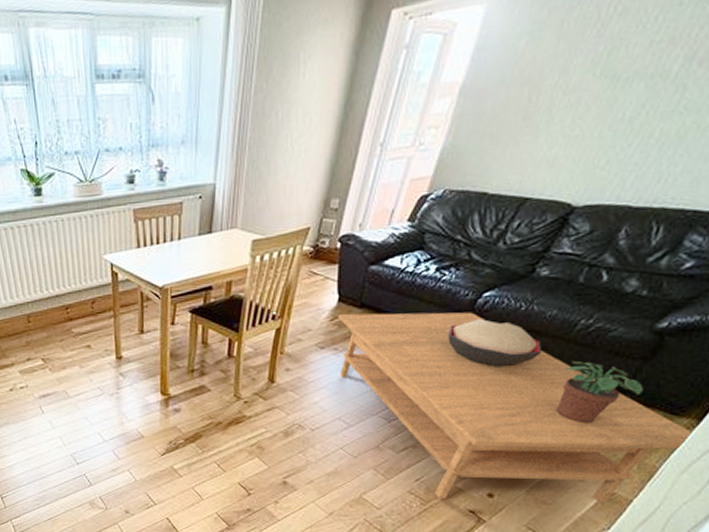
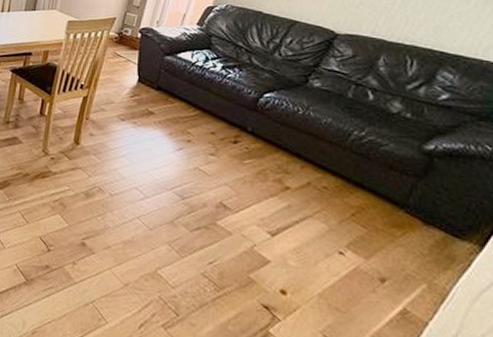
coffee table: present [338,312,692,503] -> none [138,92,476,321]
decorative bowl: present [448,319,543,368] -> none [235,116,322,164]
potted plant: present [555,361,644,424] -> none [339,169,421,233]

